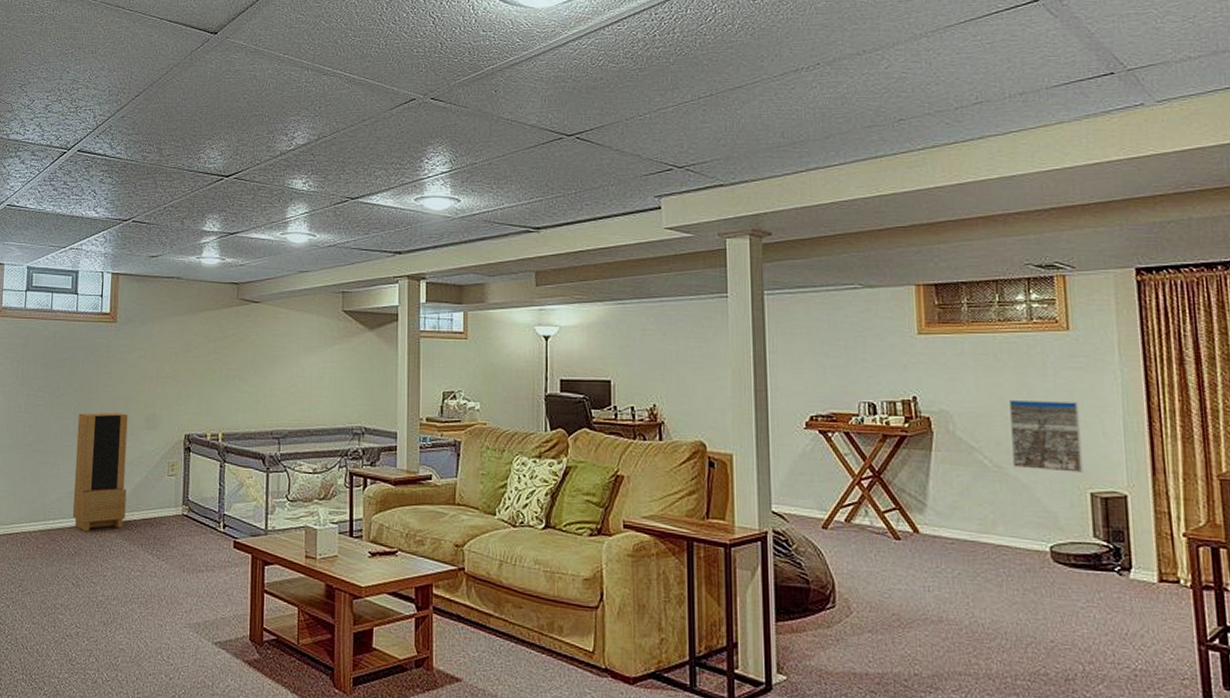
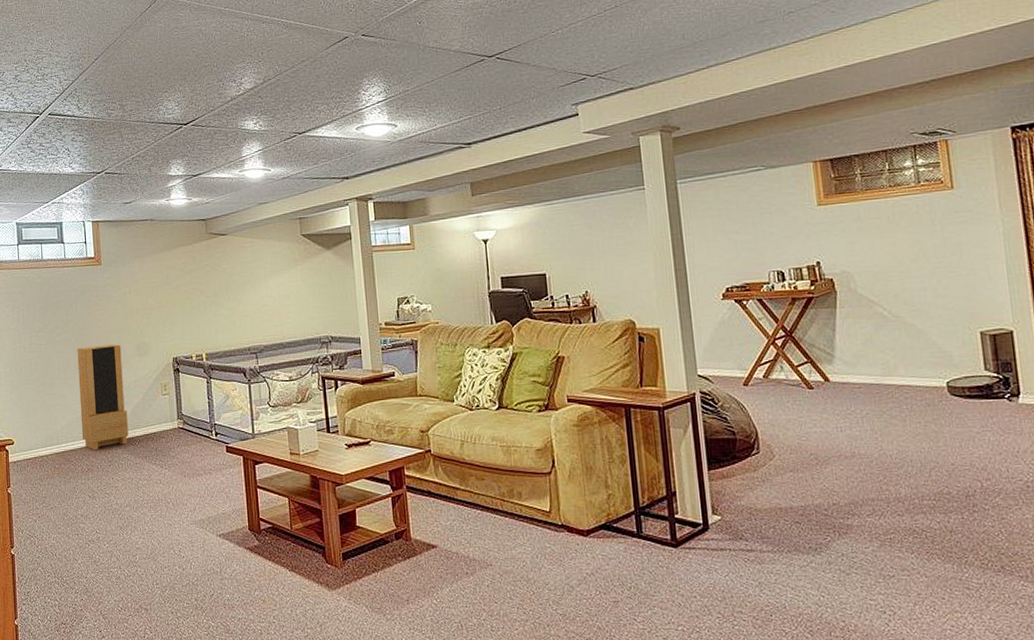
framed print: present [1010,399,1084,473] -> none [903,252,973,316]

